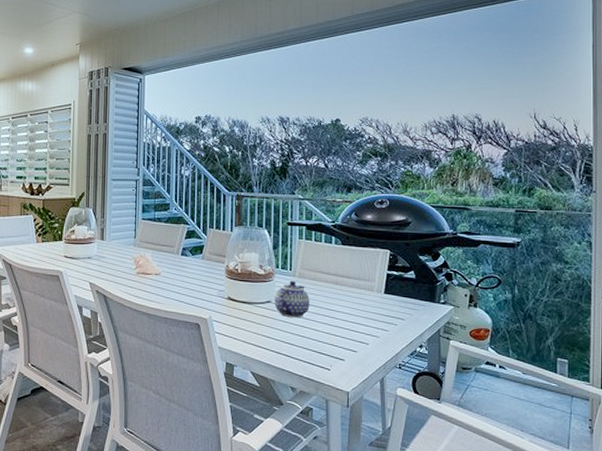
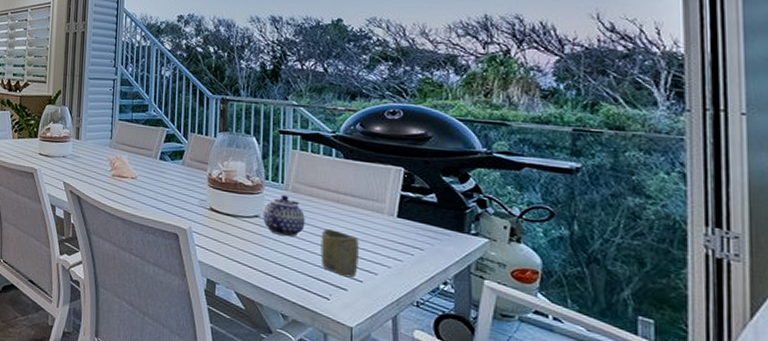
cup: none [323,308,354,349] -> present [320,229,359,278]

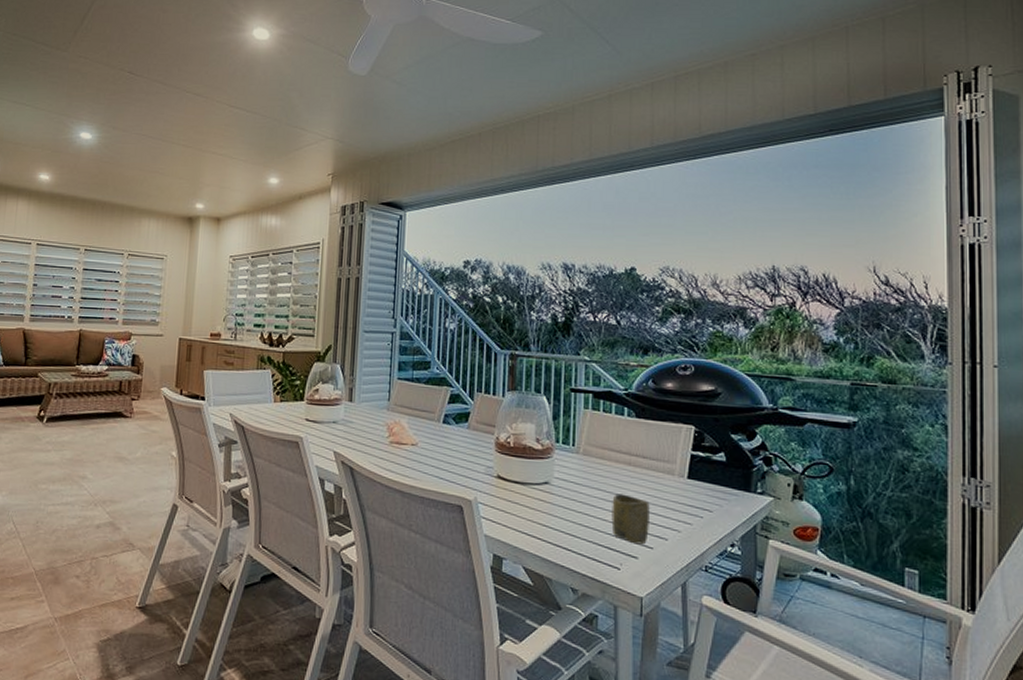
teapot: present [263,194,305,237] -> none [553,458,596,504]

